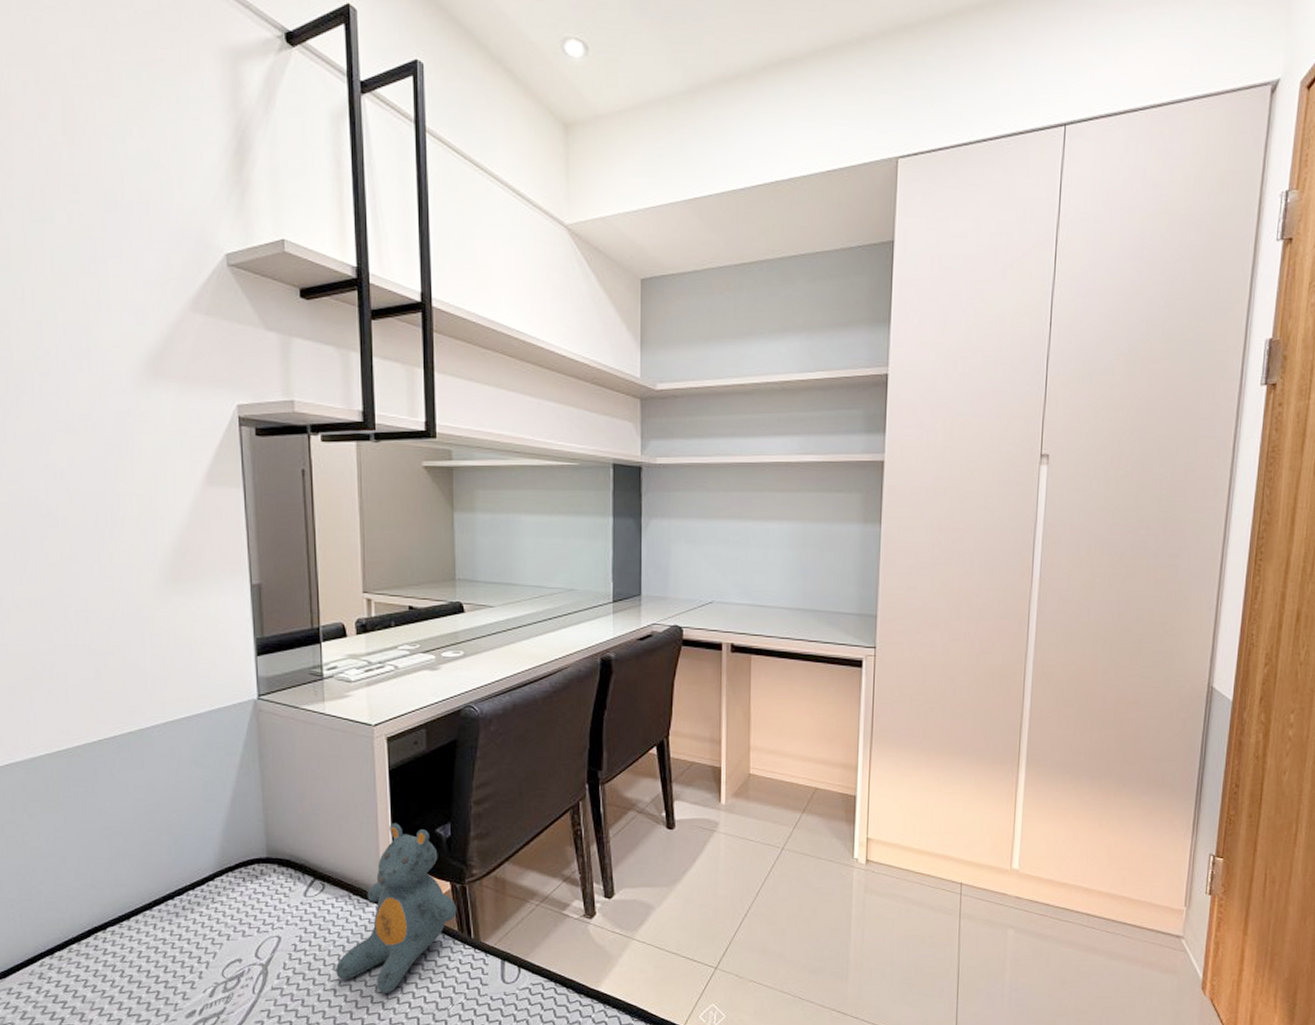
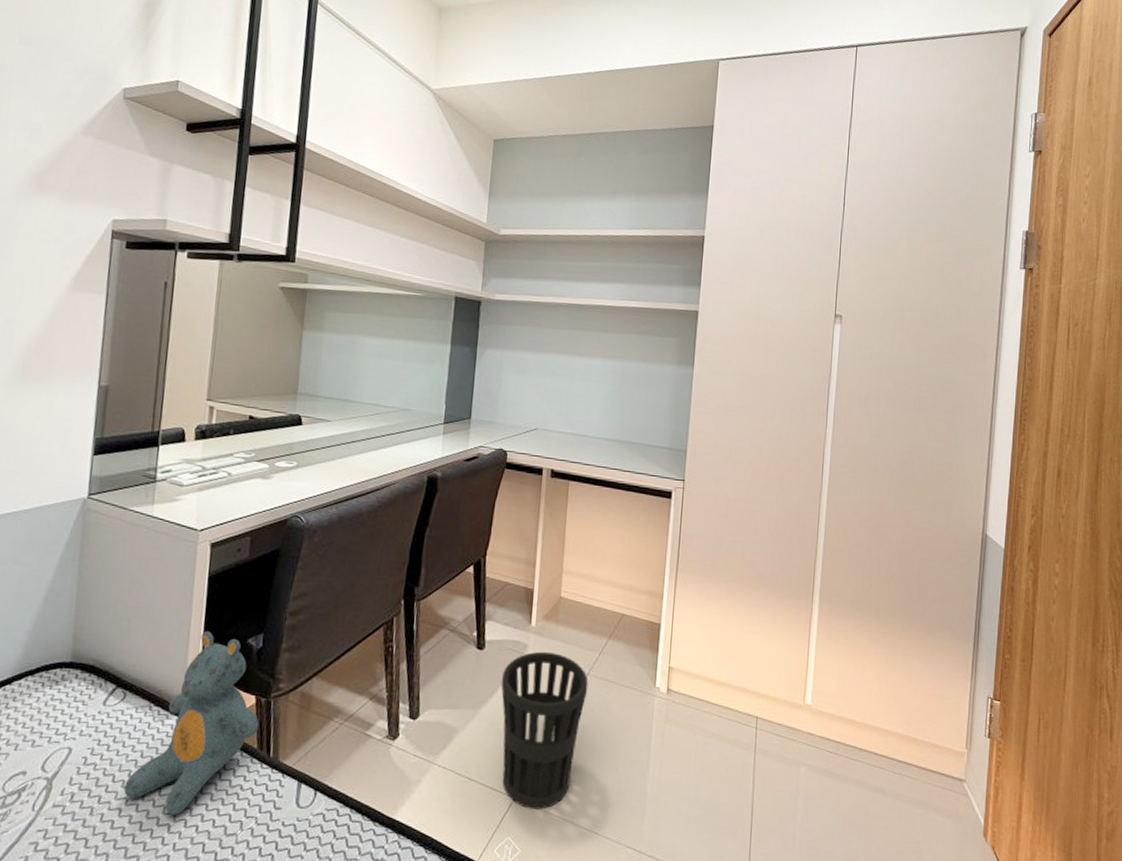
wastebasket: none [694,828,784,978] -> present [501,651,589,809]

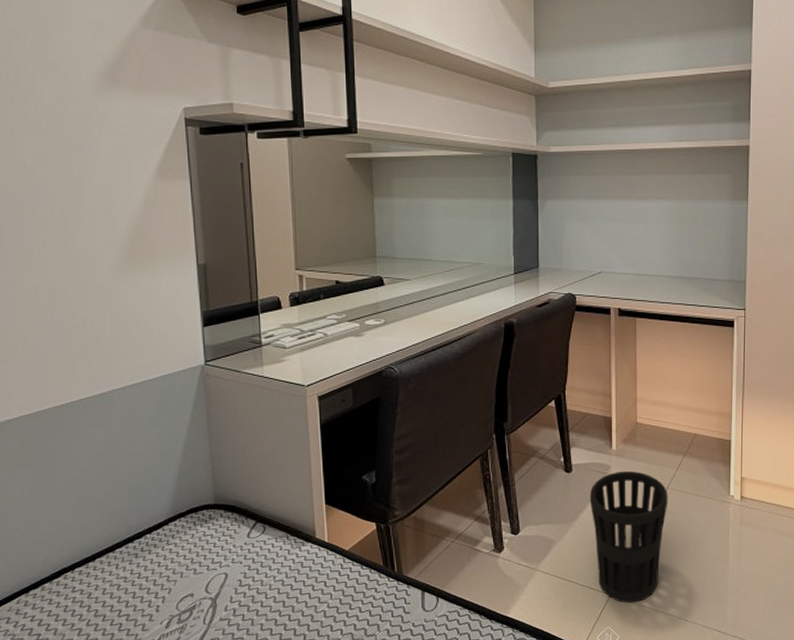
stuffed animal: present [124,631,259,815] -> none [276,471,382,622]

